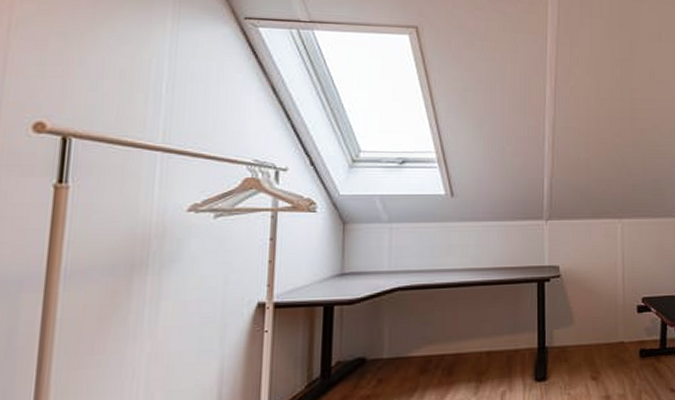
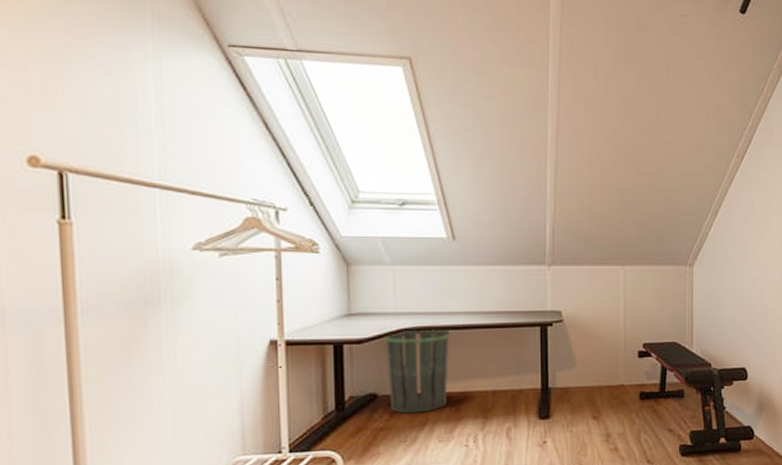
waste bin: none [376,287,446,379] -> present [383,328,451,414]

